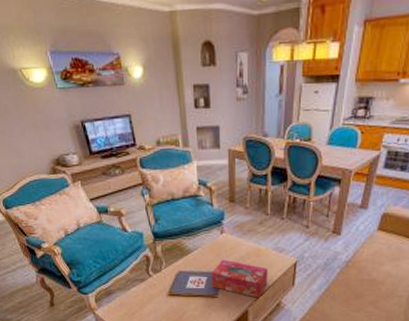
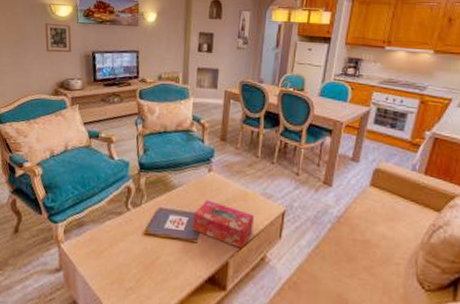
picture frame: none [21,91,58,127] -> present [44,23,72,53]

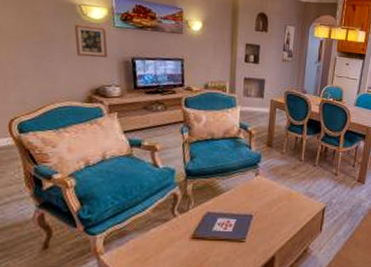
tissue box: present [192,199,254,249] -> none [240,201,298,243]

